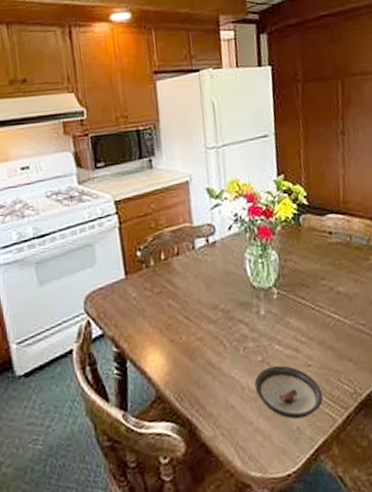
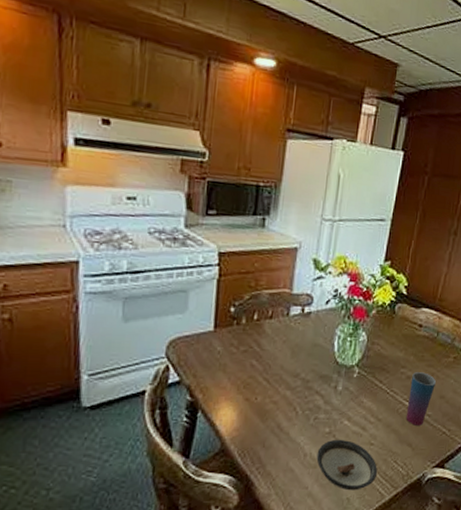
cup: none [334,280,362,338] -> present [405,372,437,425]

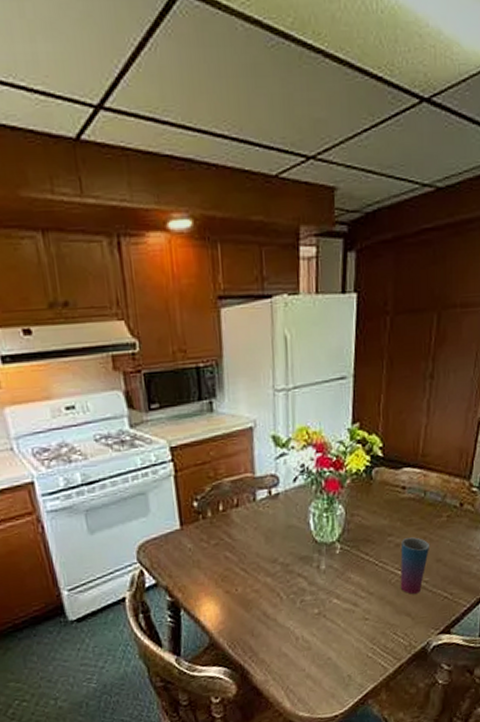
saucer: present [316,439,377,491] -> none [309,618,376,668]

